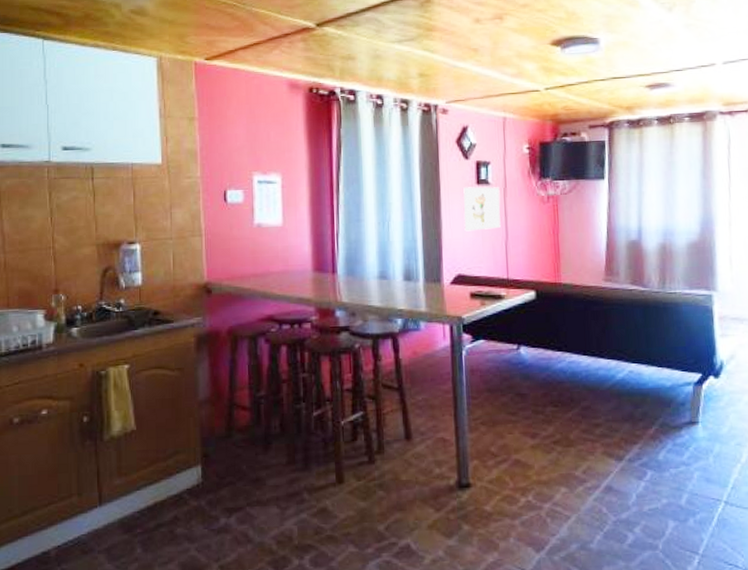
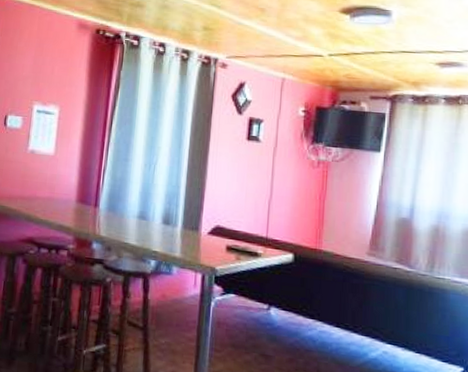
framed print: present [463,186,501,232] -> none [229,141,270,186]

